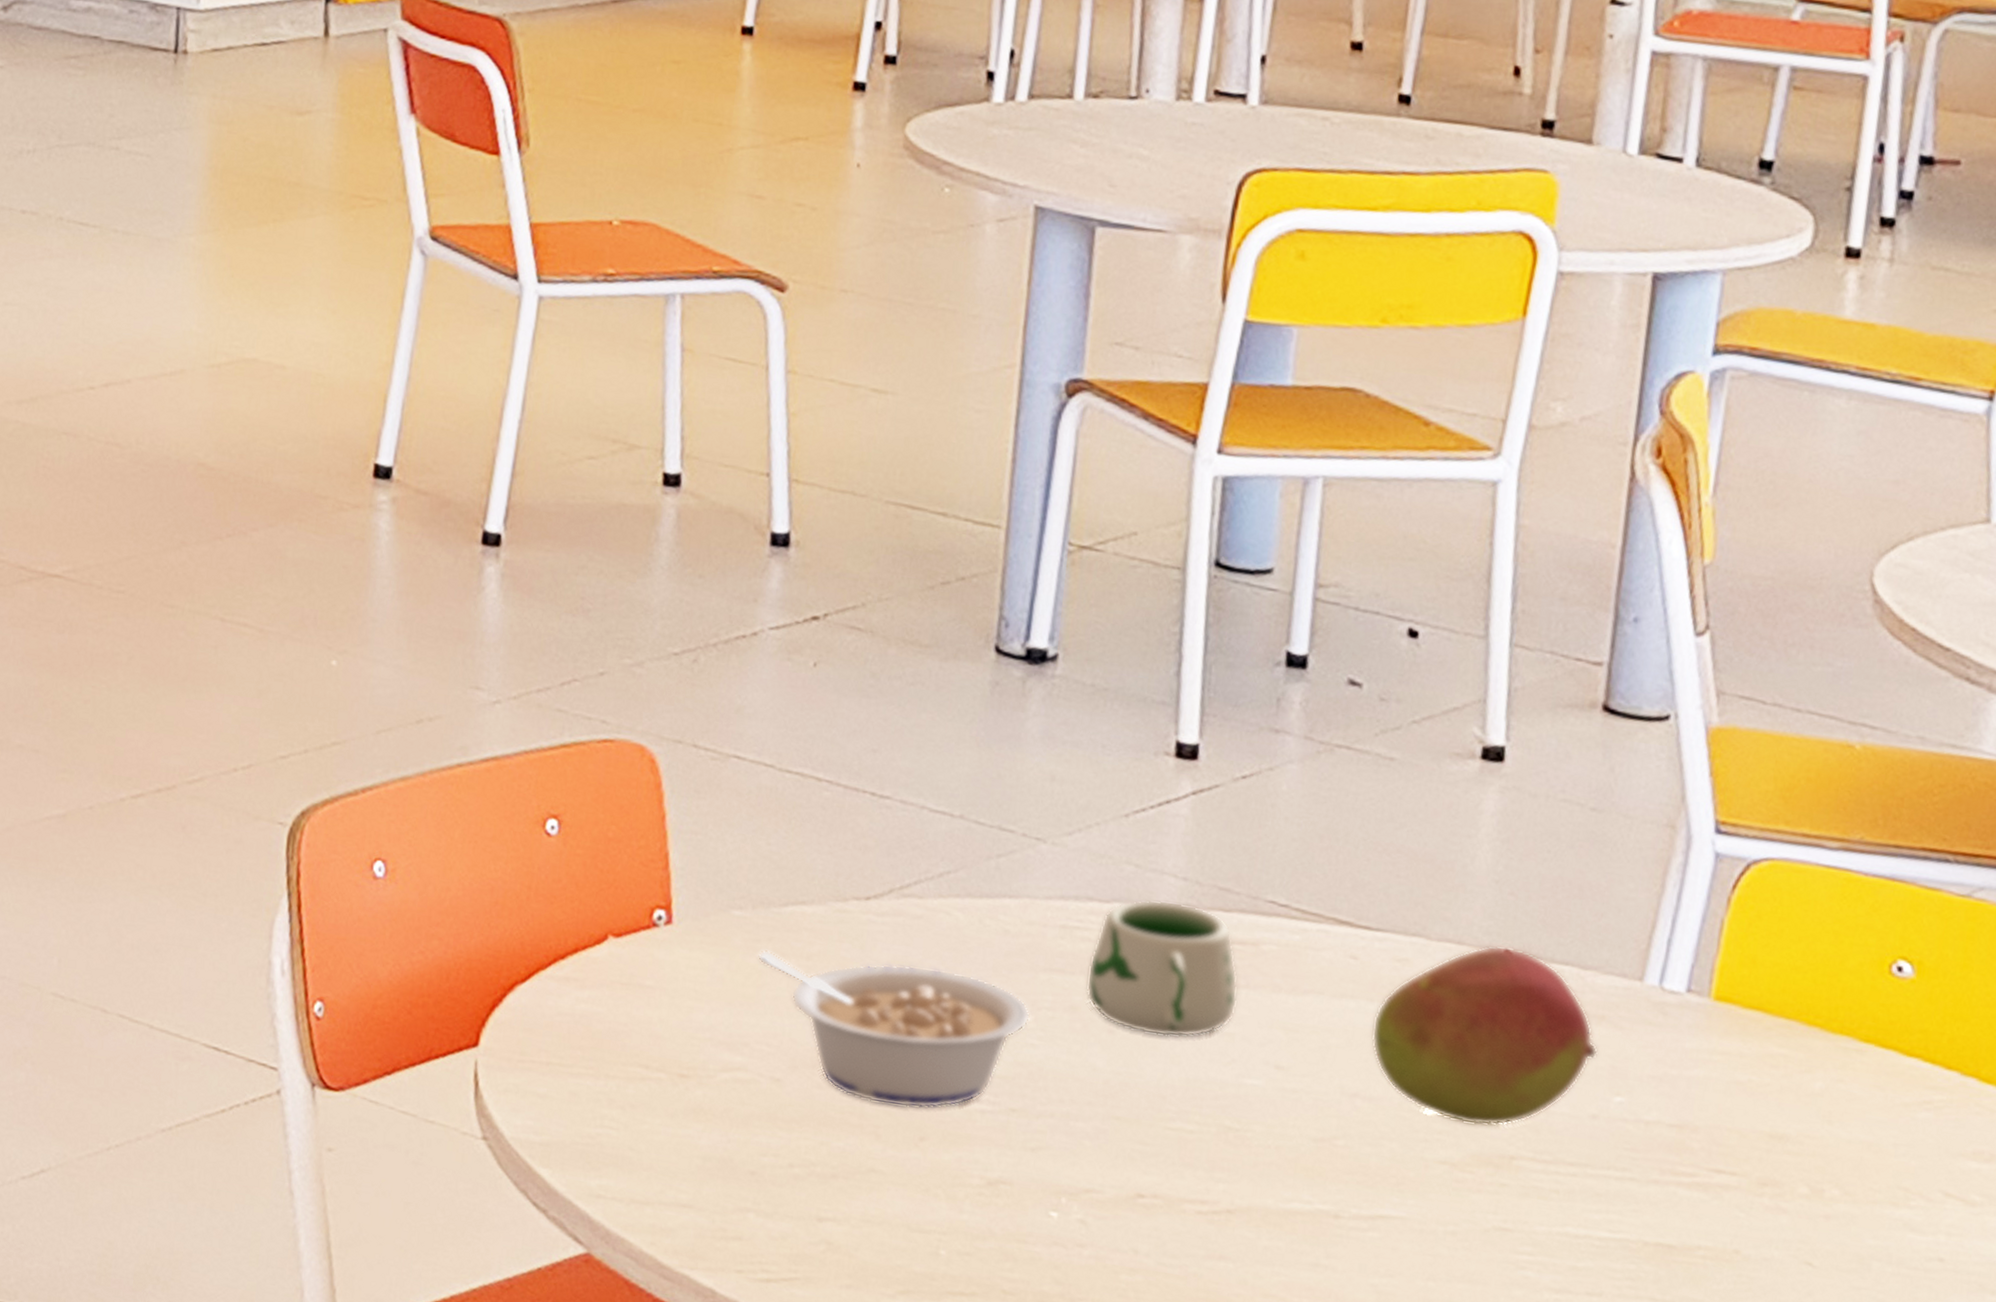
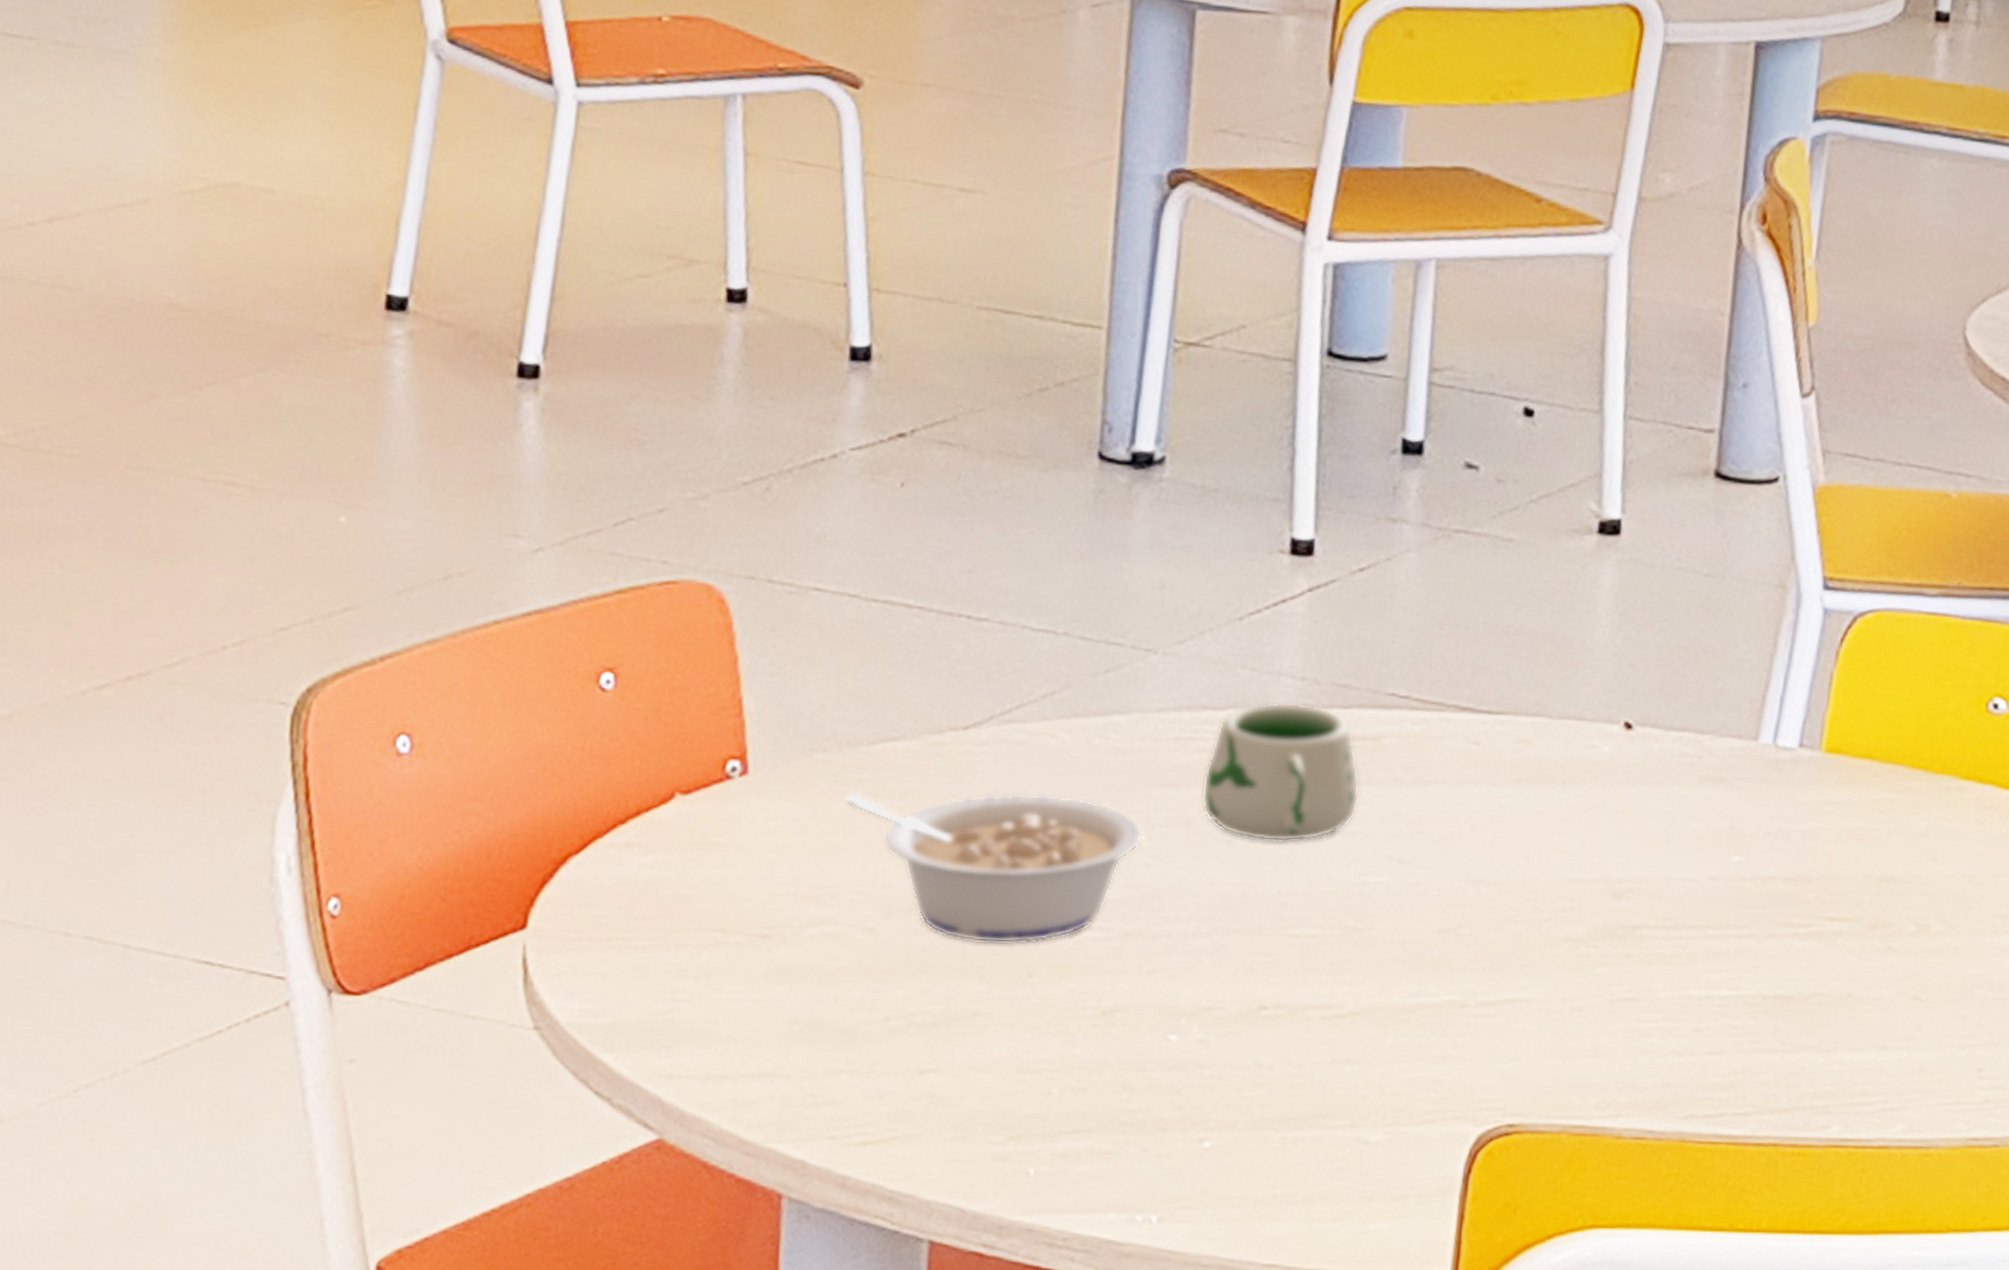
fruit: present [1371,945,1598,1126] -> none [1495,718,1716,899]

